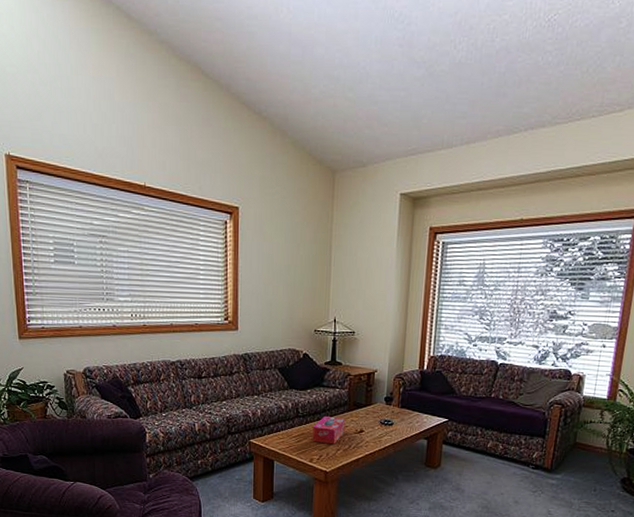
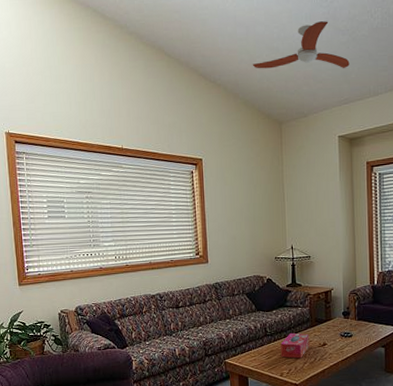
ceiling fan: none [306,48,423,110] -> present [252,21,350,69]

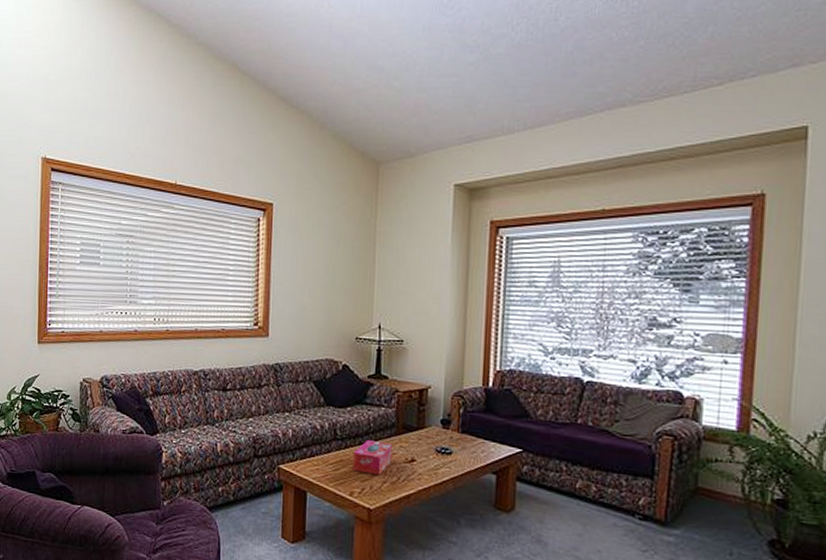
ceiling fan: present [252,21,350,69] -> none [347,34,478,96]

